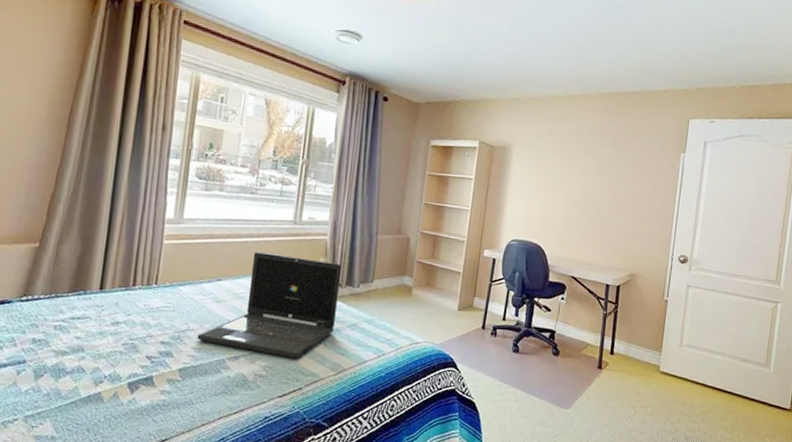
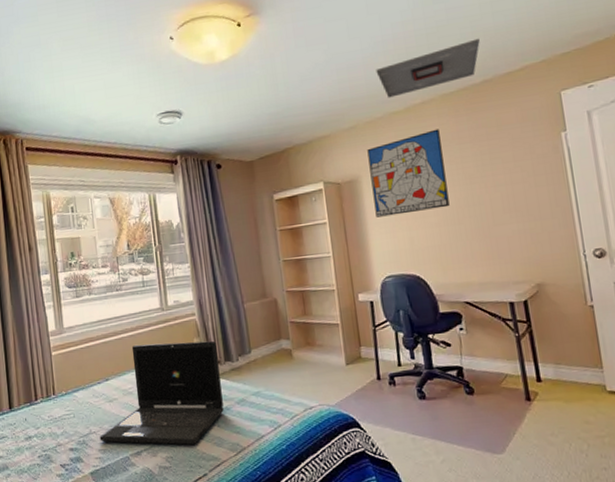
wall art: none [517,121,589,192] -> present [367,129,450,218]
ceiling vent: none [550,52,640,85] -> present [376,38,480,98]

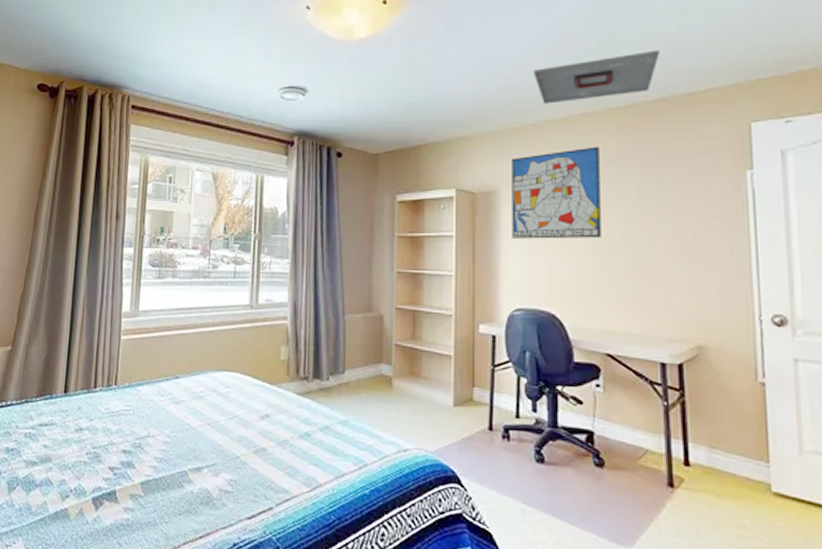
laptop: present [99,340,224,446] -> none [158,342,306,471]

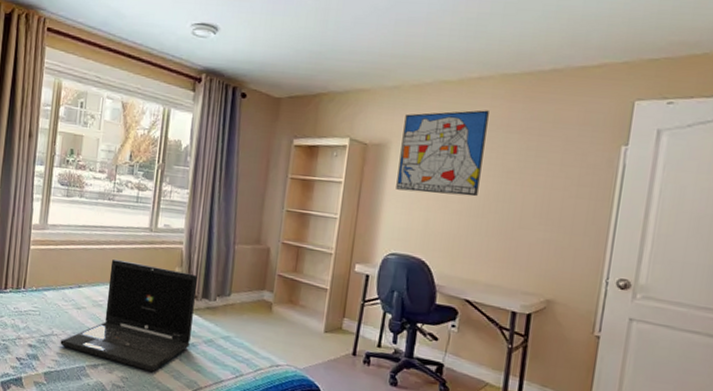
laptop: none [158,342,306,471] -> present [60,259,197,372]
ceiling vent: present [533,50,660,104] -> none [438,20,562,65]

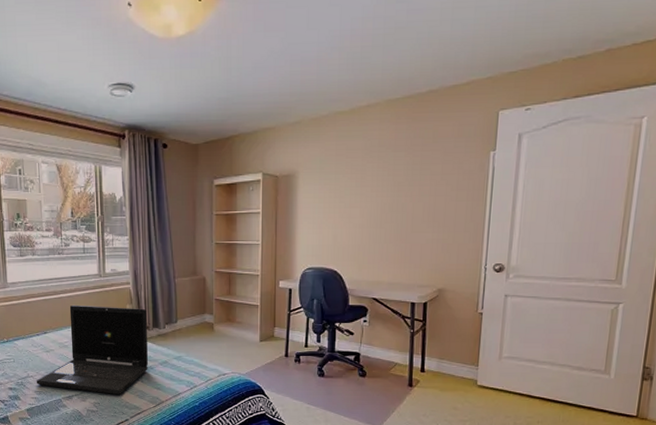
wall art: present [396,110,489,197] -> none [306,134,379,213]

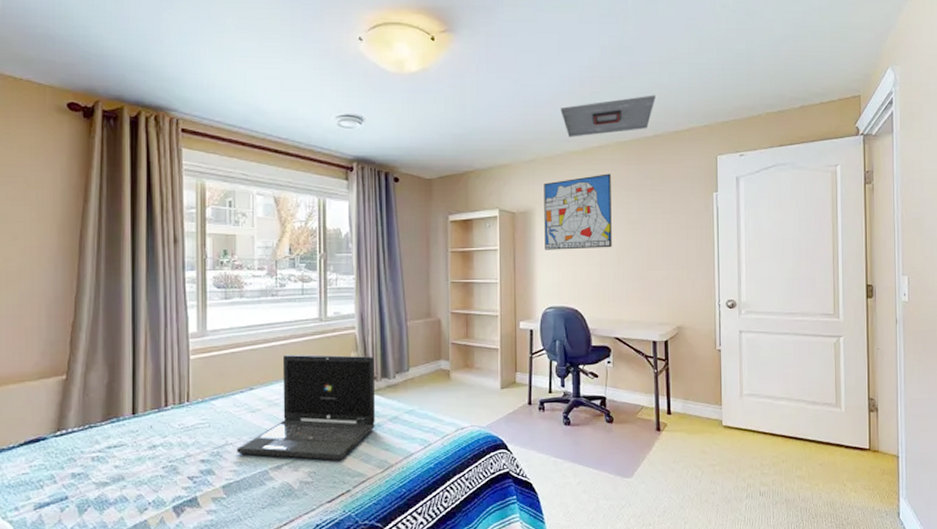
wall art: none [306,134,379,213] -> present [544,174,612,250]
ceiling vent: none [329,46,434,97] -> present [560,95,655,137]

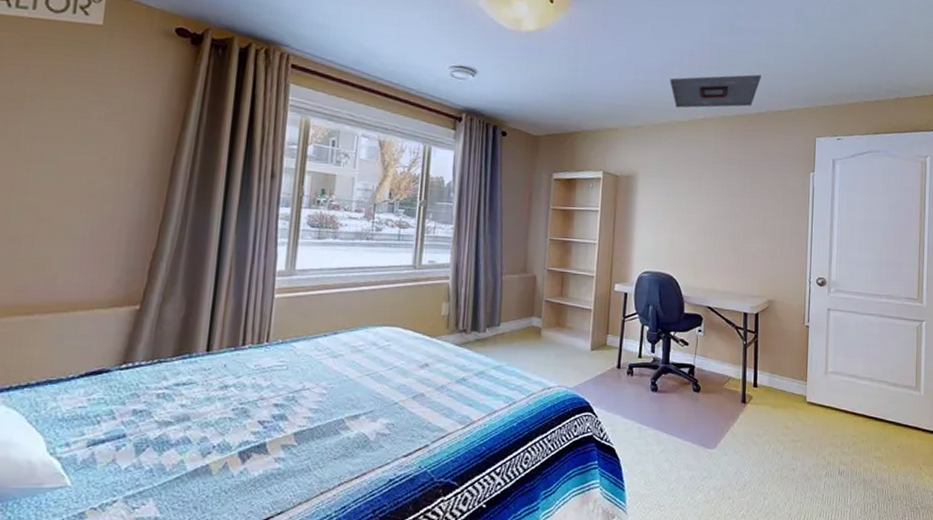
laptop: present [236,354,375,461] -> none [313,300,466,414]
wall art: present [544,174,612,250] -> none [645,145,714,218]

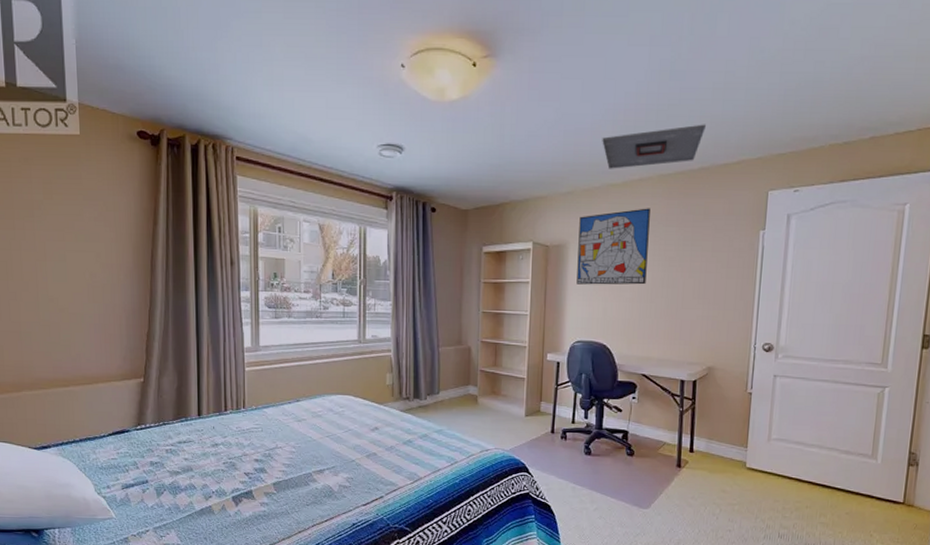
wall art: none [645,145,714,218] -> present [576,208,650,285]

